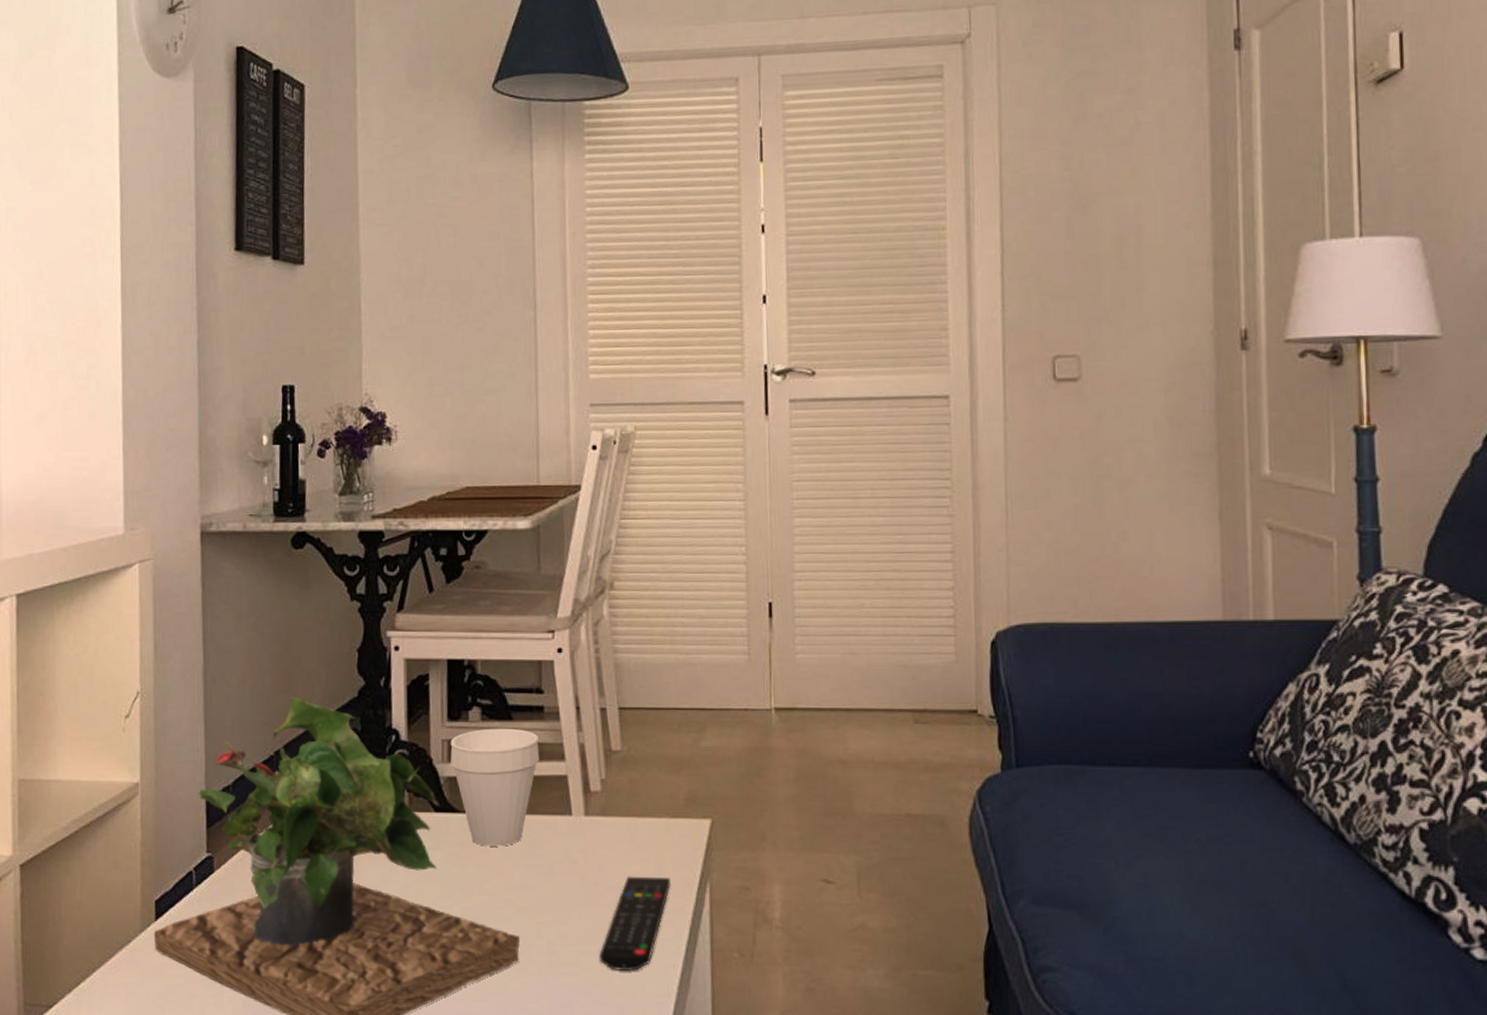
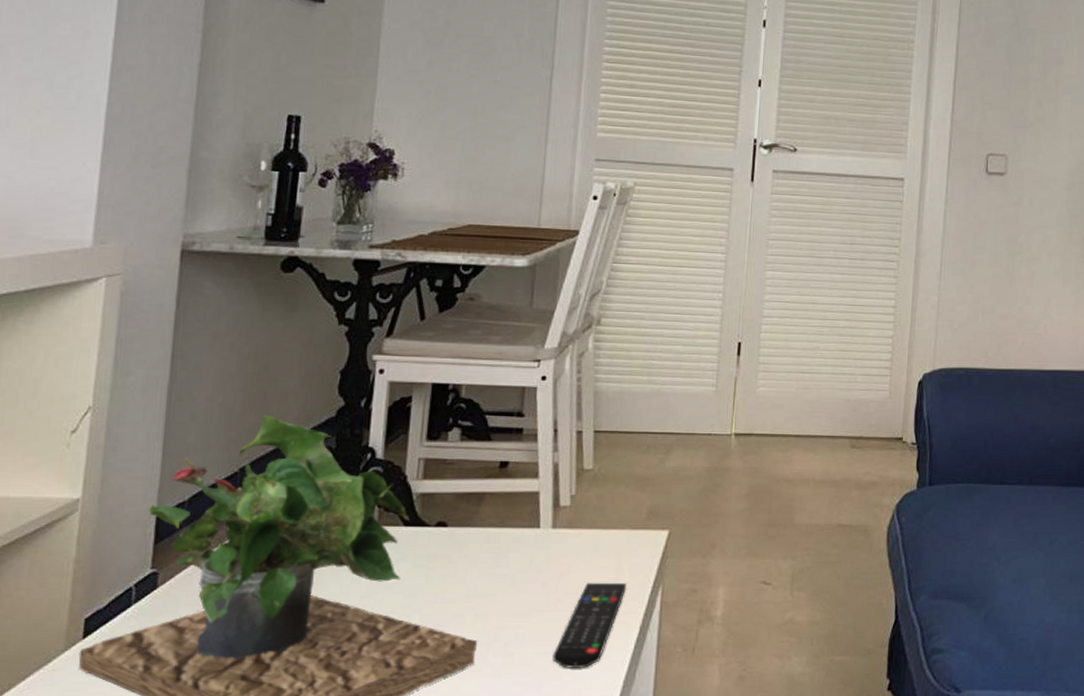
cup: present [450,728,539,846] -> none [425,448,515,558]

